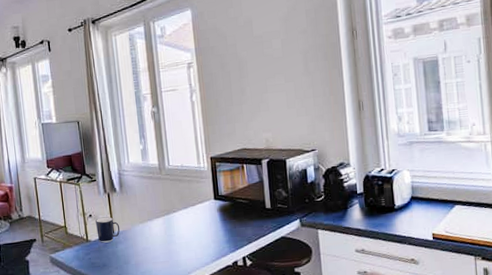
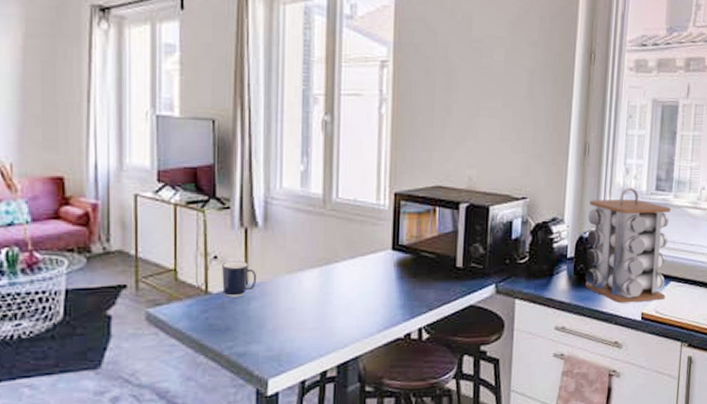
spice rack: none [370,131,453,227] -> present [585,188,671,303]

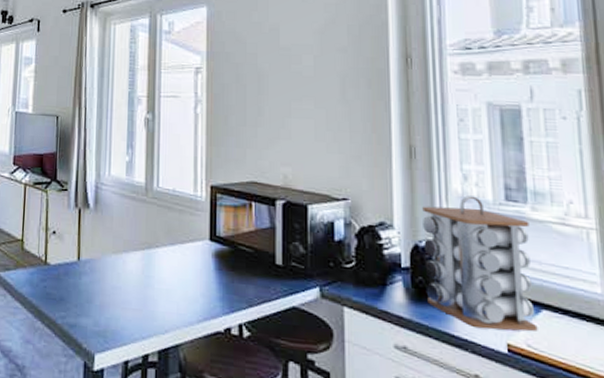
mug: present [222,261,257,298] -> none [58,237,88,271]

